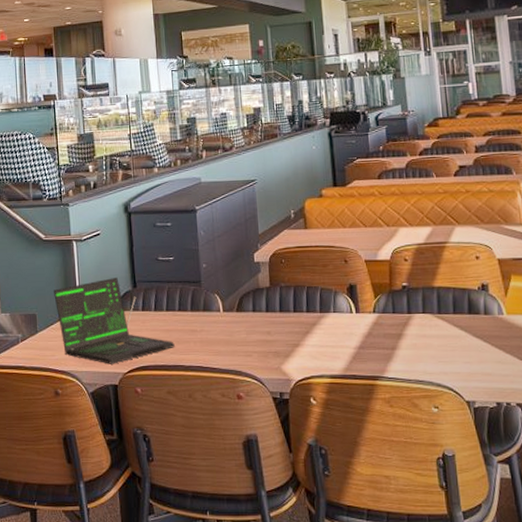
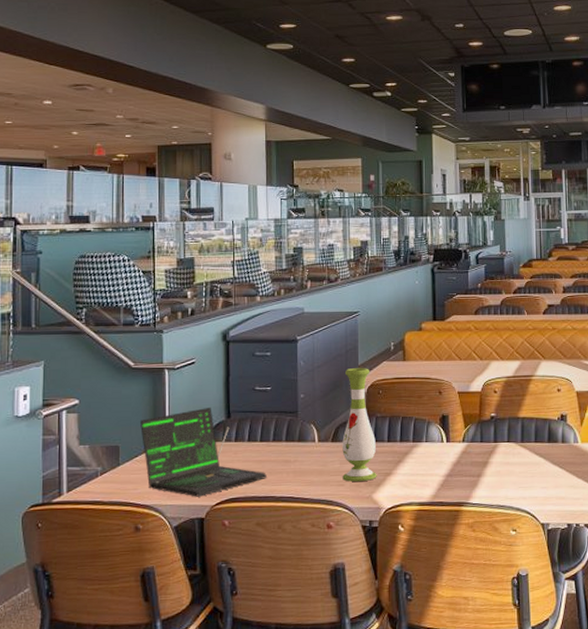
vase: none [246,236,285,352] -> present [342,367,377,482]

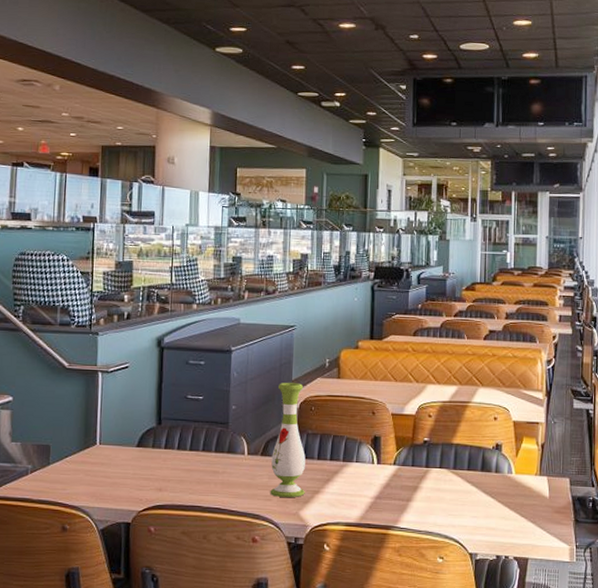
laptop: present [140,408,268,497] -> none [72,413,196,502]

